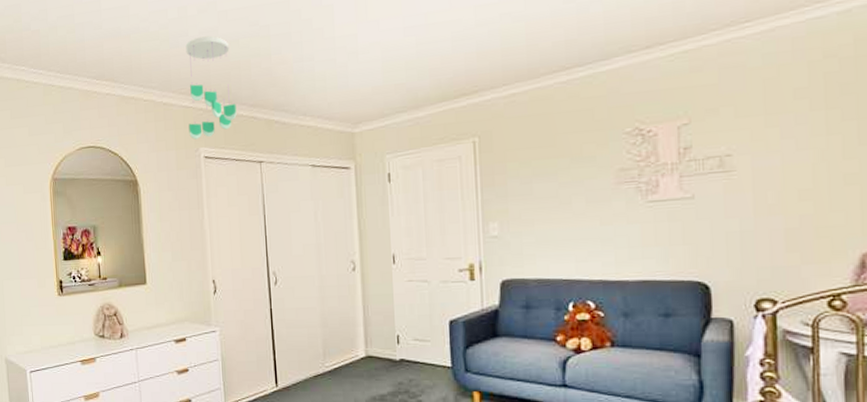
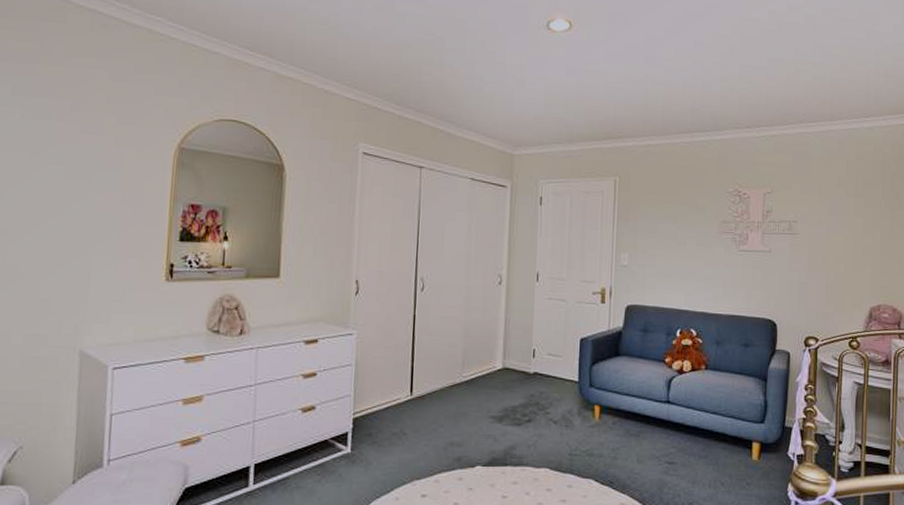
ceiling mobile: present [185,36,237,140] -> none [349,32,403,134]

